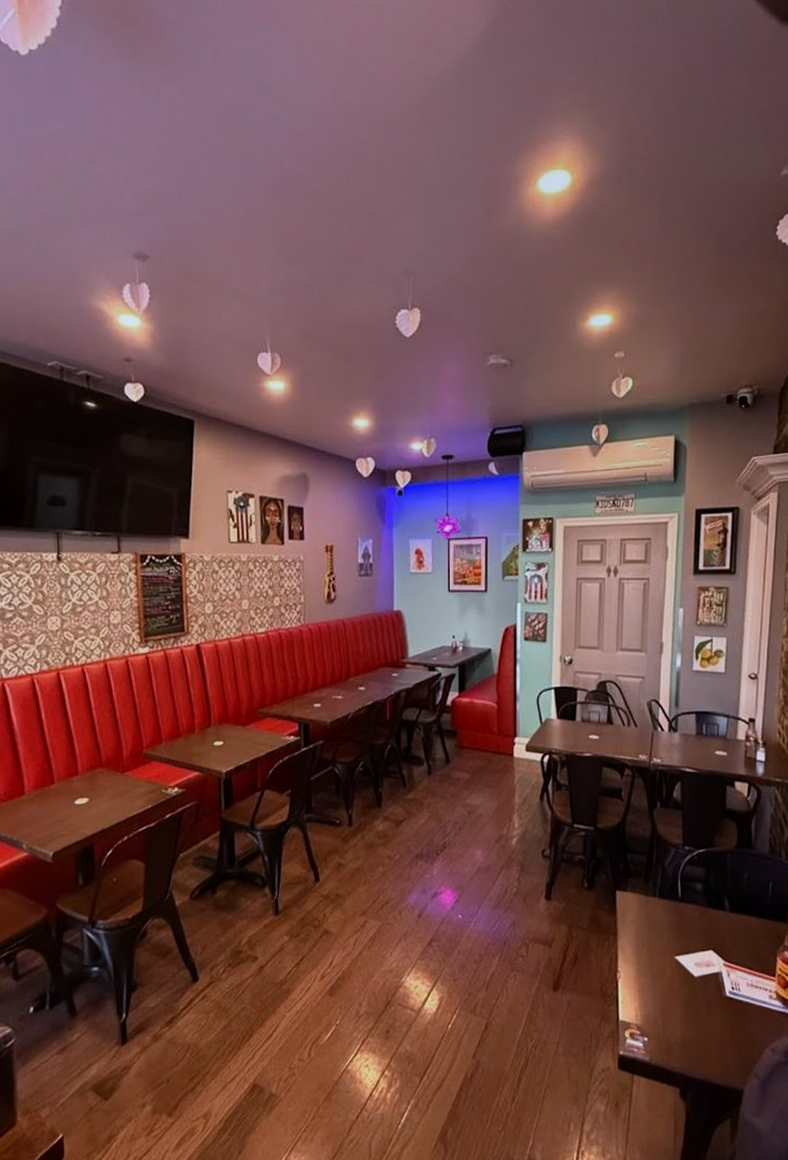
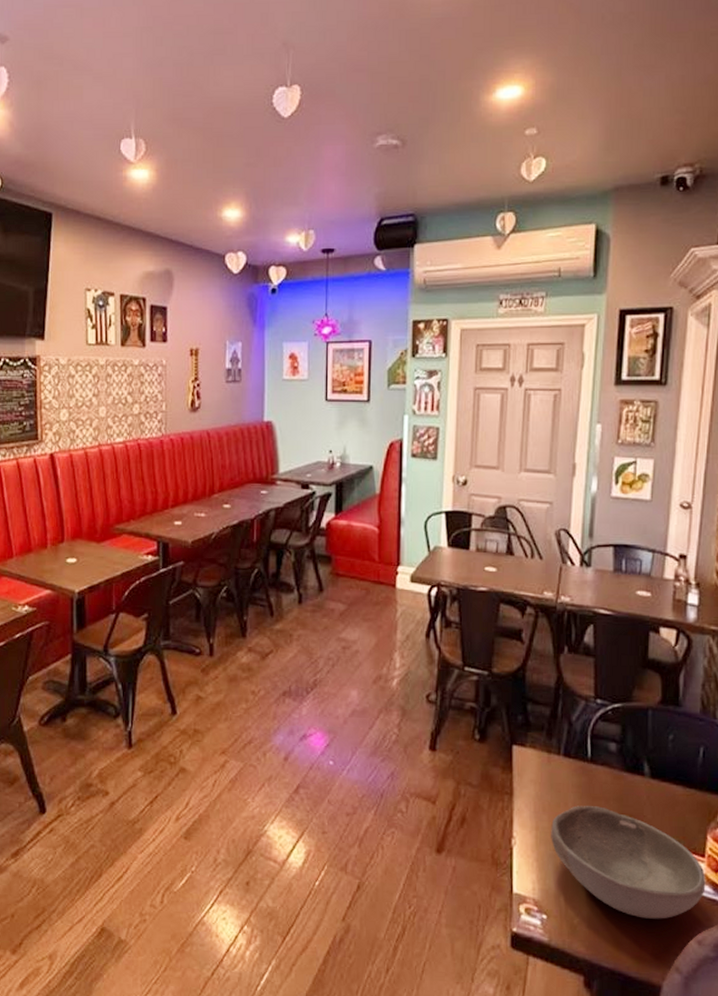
bowl: none [650,939,777,1034] -> present [551,805,706,919]

